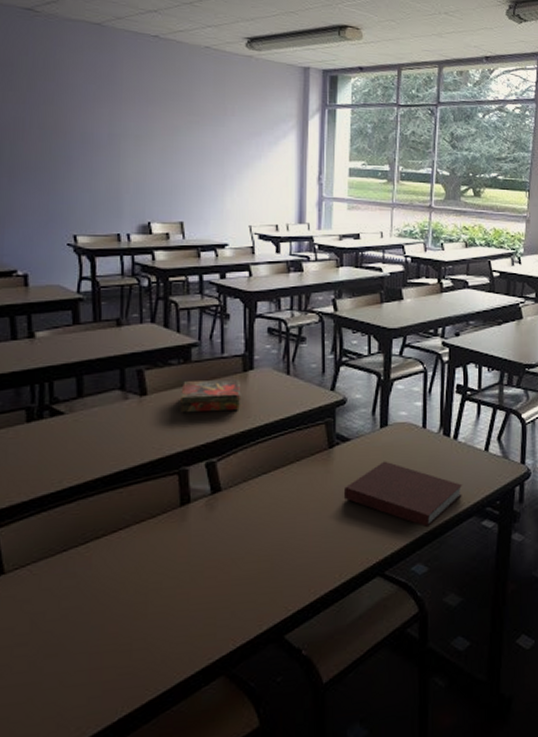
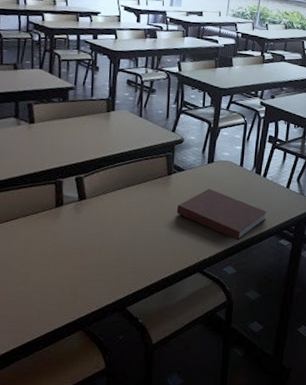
book: present [180,378,242,413] -> none [59,115,105,141]

